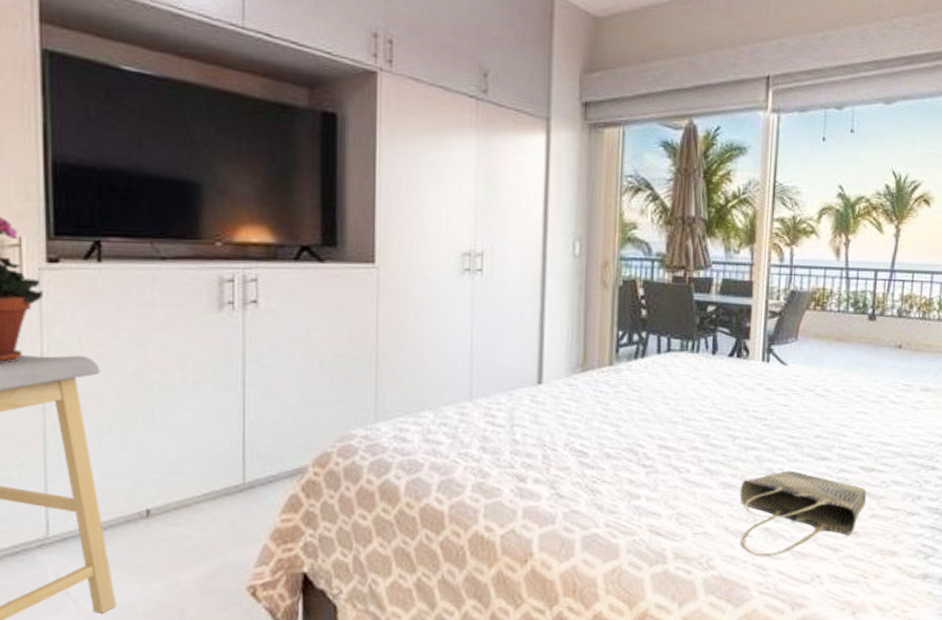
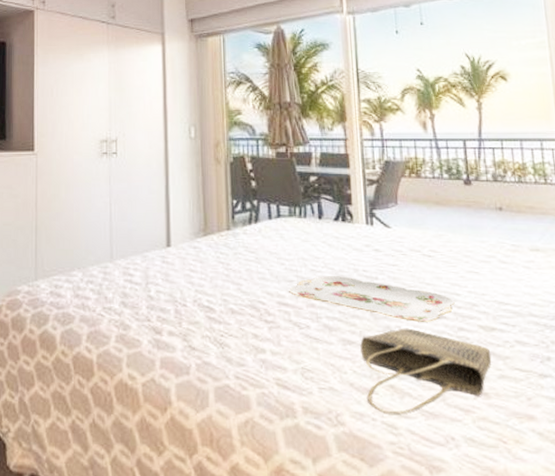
serving tray: none [672,417,840,464] -> present [289,276,455,322]

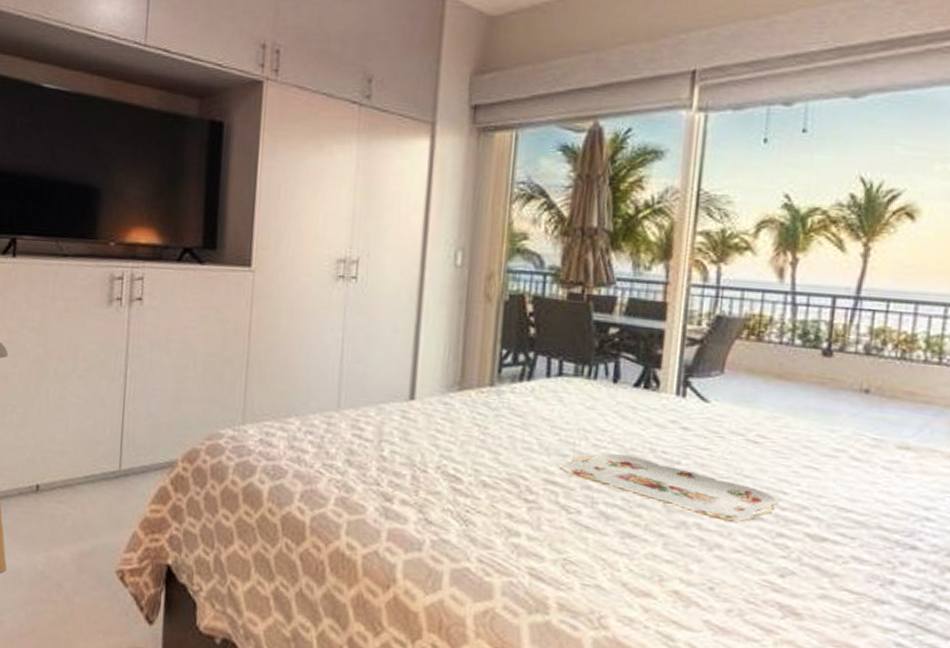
tote bag: present [360,328,492,413] -> none [642,526,815,625]

